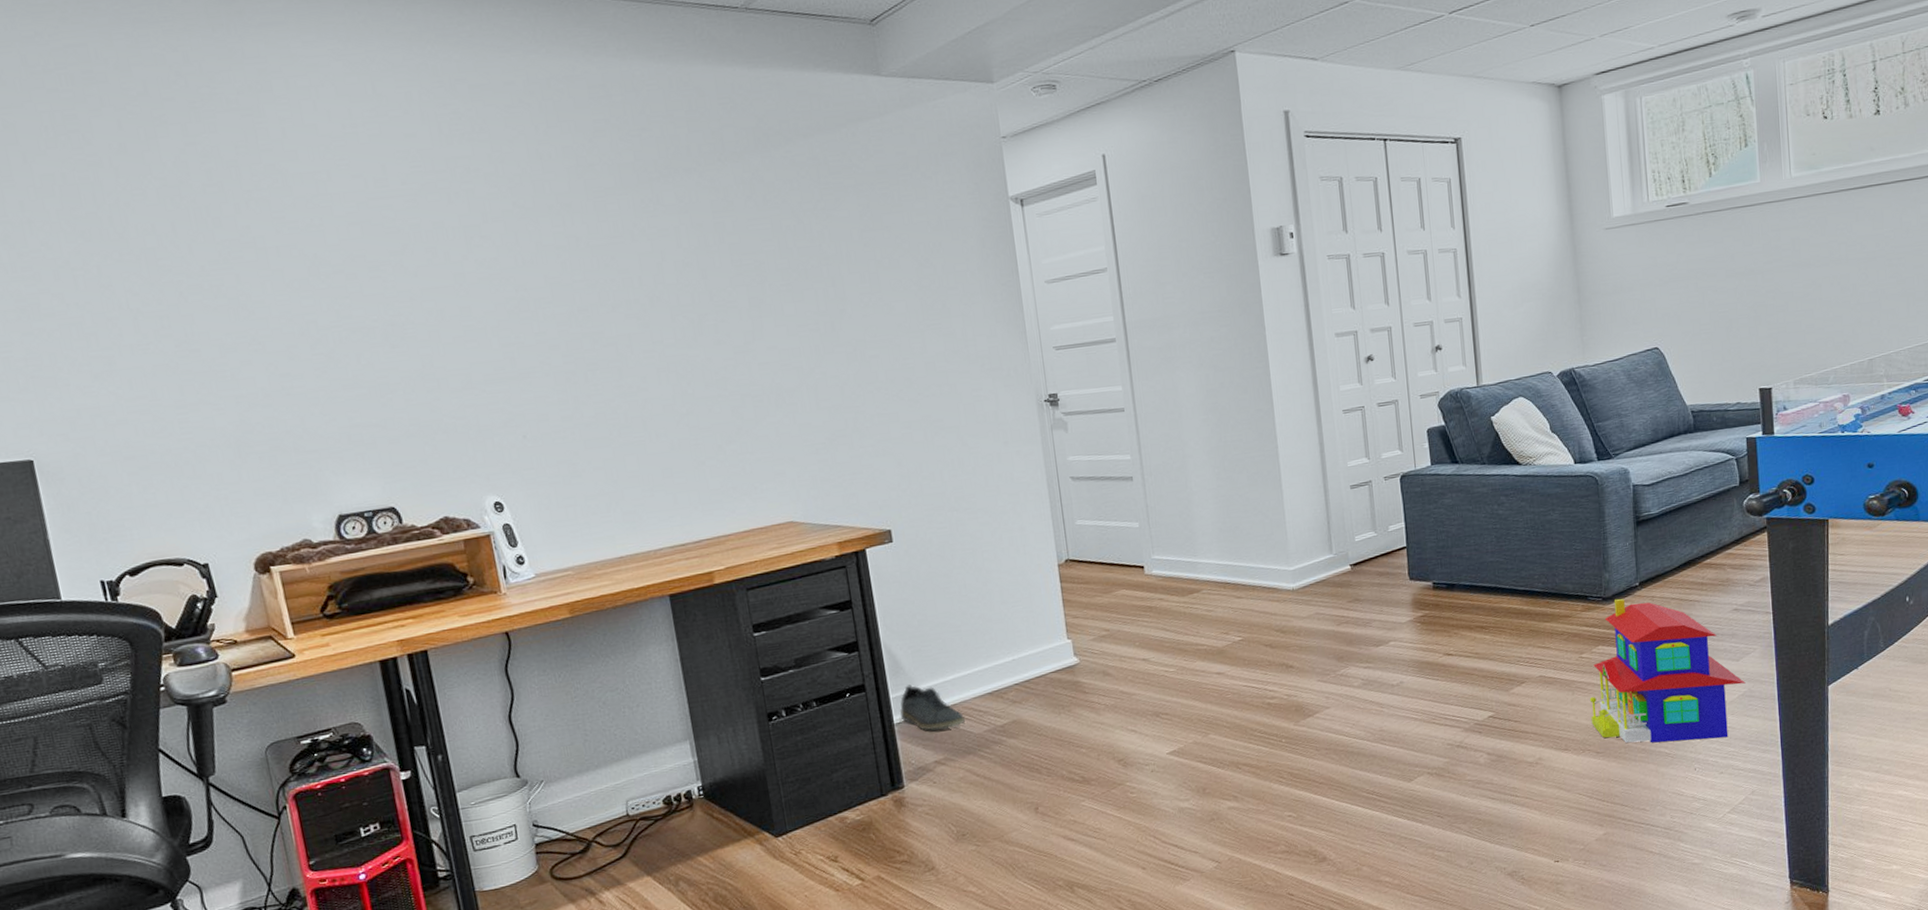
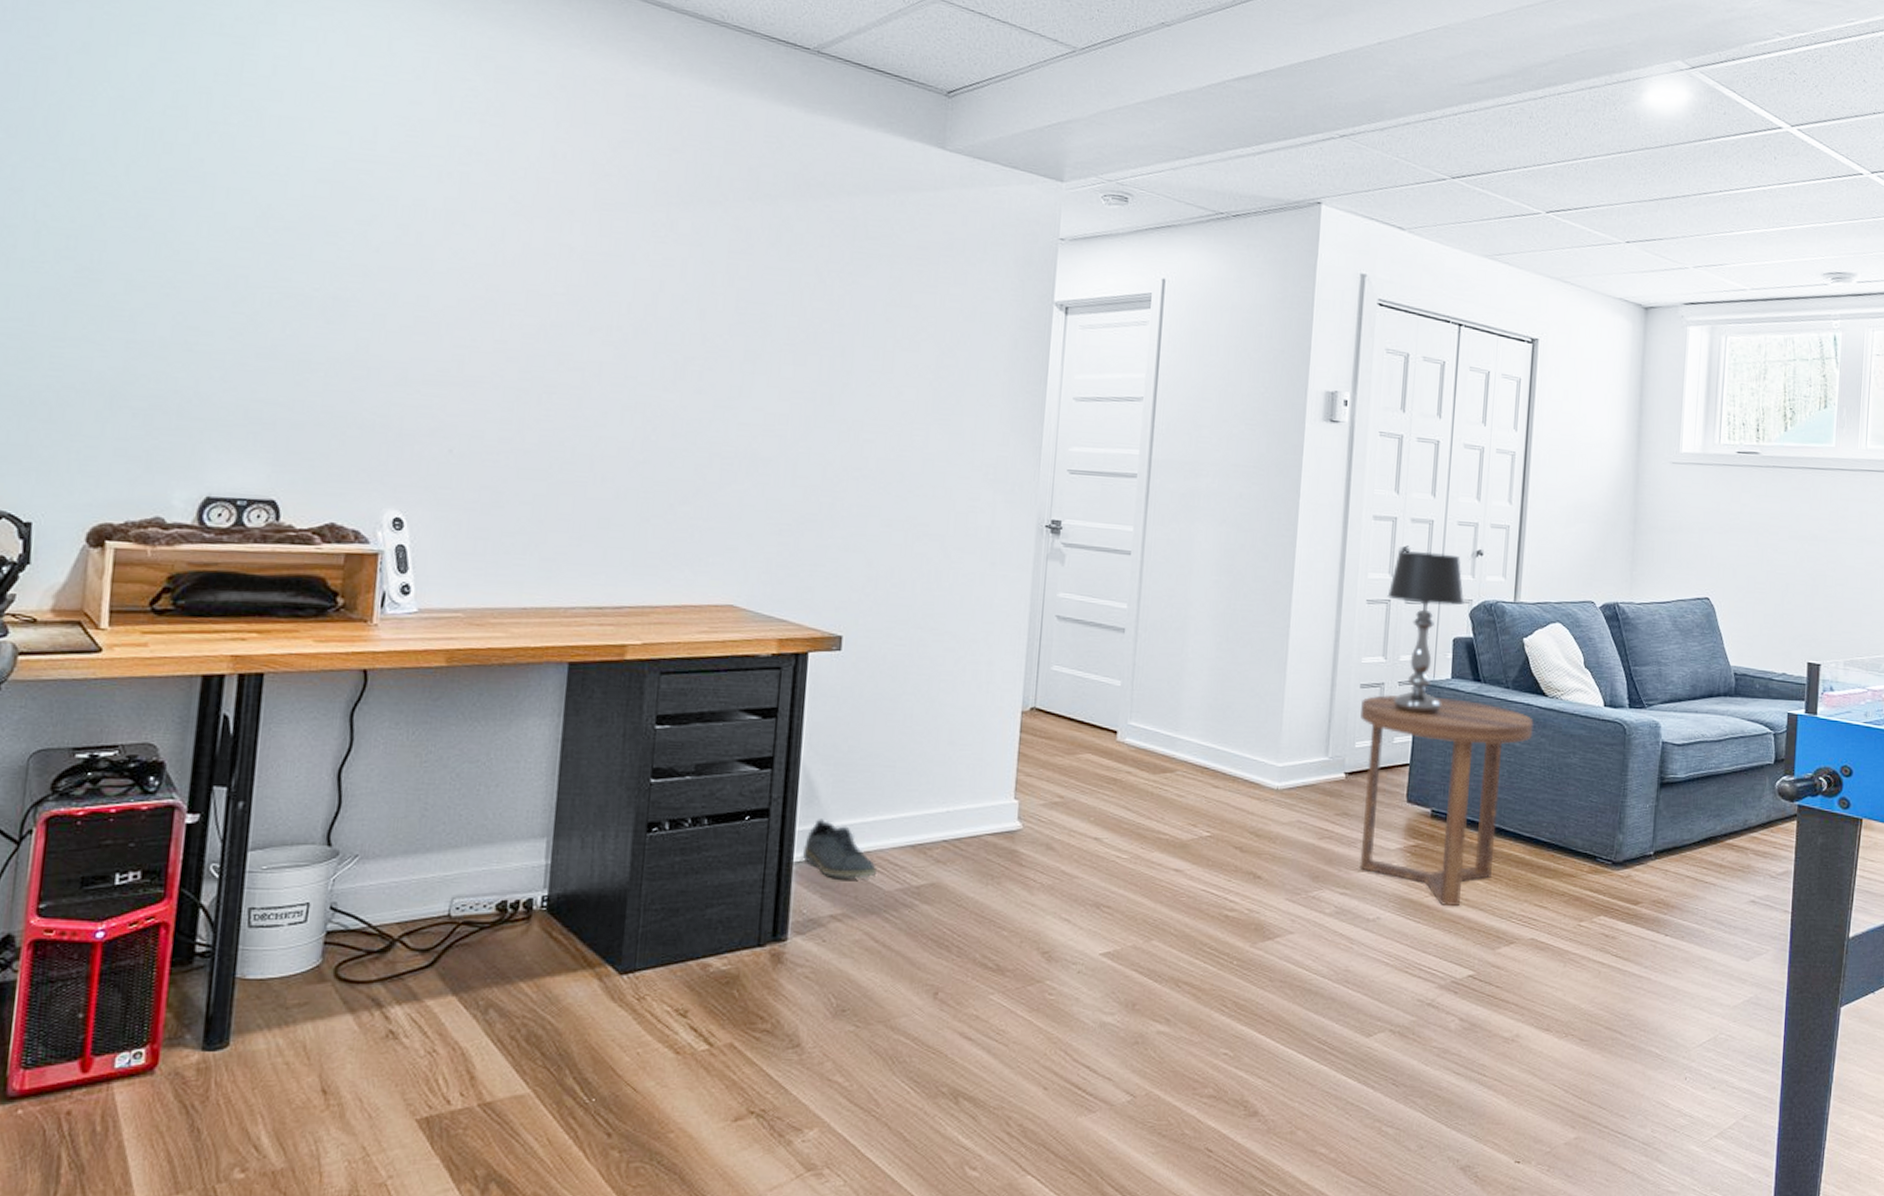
side table: none [1354,481,1513,663] -> present [1359,694,1534,907]
table lamp: none [1360,354,1432,503] -> present [1387,550,1465,715]
toy house: present [1589,599,1746,743] -> none [1580,865,1753,1047]

